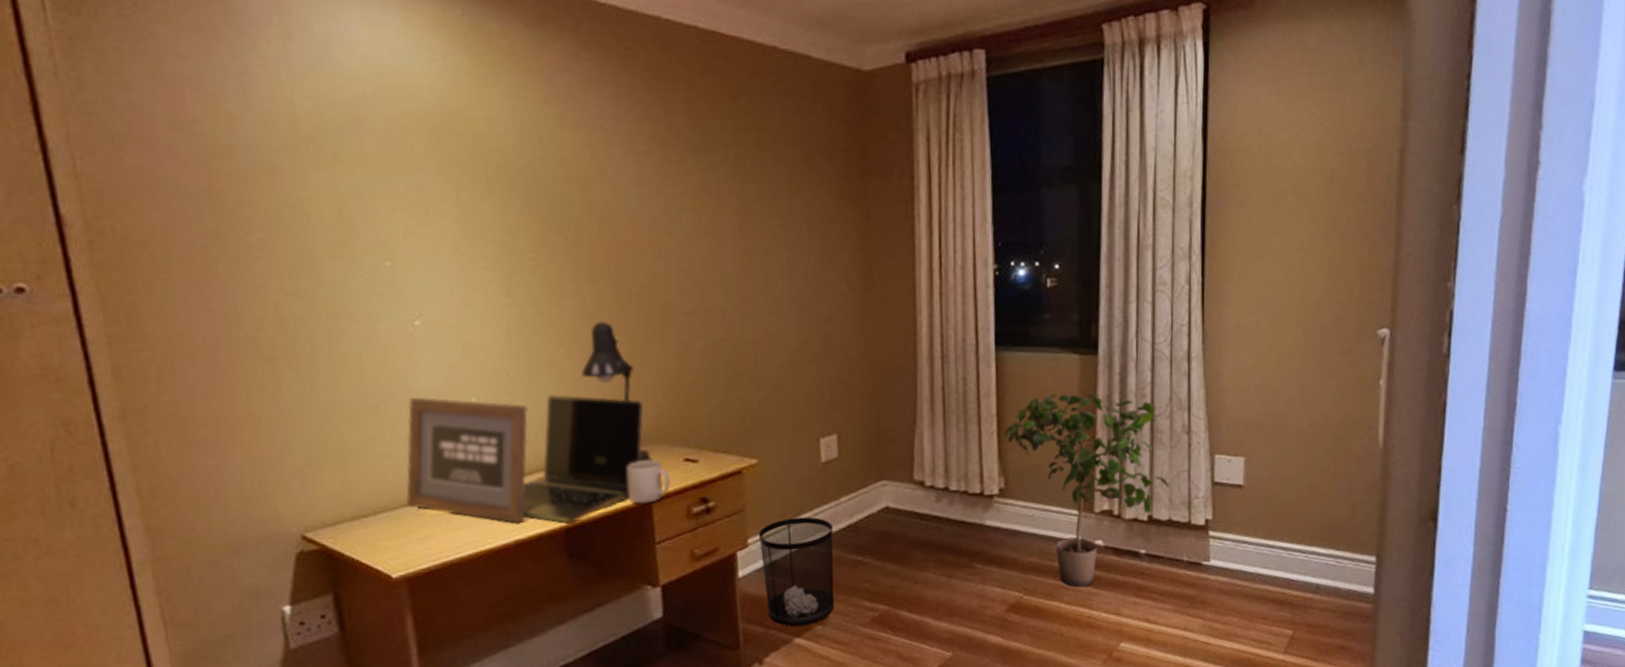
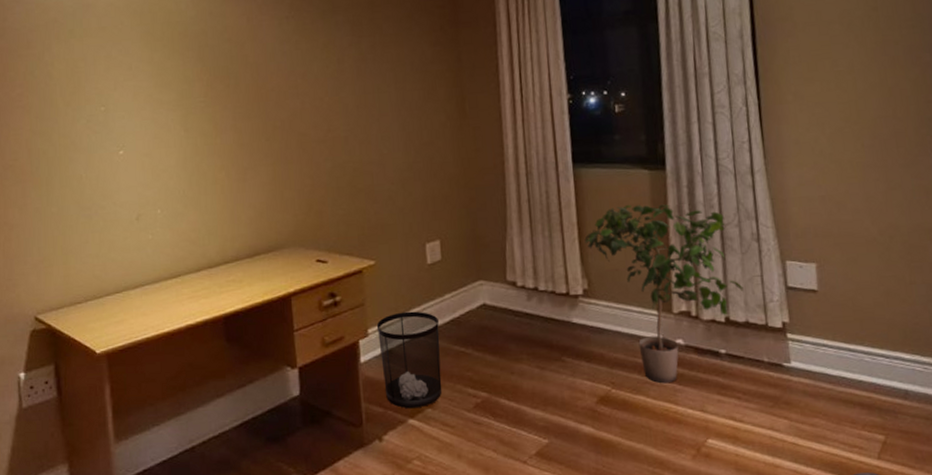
picture frame: present [406,396,529,523] -> none [109,209,198,311]
laptop: present [523,394,644,525] -> none [193,207,285,314]
desk lamp: present [581,321,653,463] -> none [238,148,292,263]
mug: present [626,460,670,504] -> none [271,260,305,297]

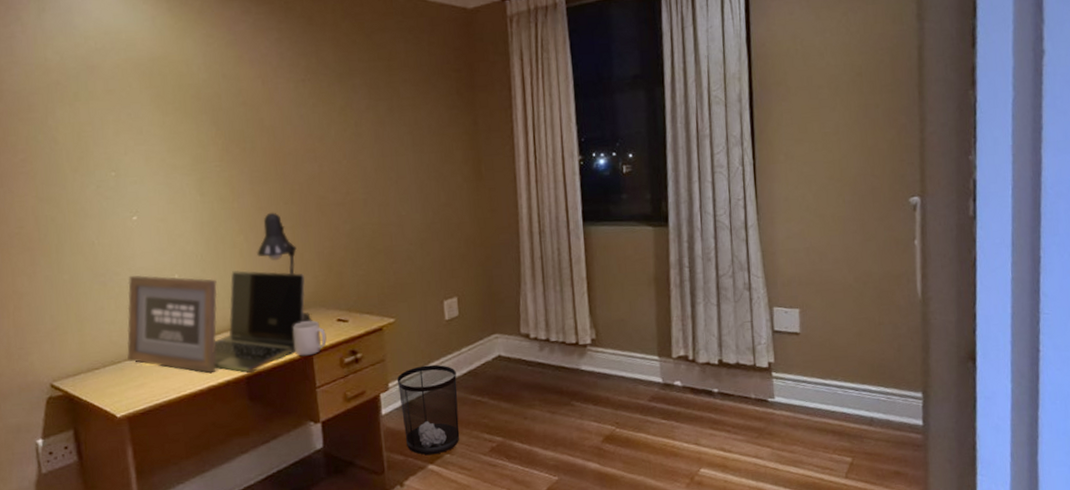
picture frame: none [109,209,198,311] -> present [127,275,218,373]
laptop: none [193,207,285,314] -> present [214,270,305,374]
desk lamp: none [238,148,292,263] -> present [257,212,313,323]
mug: none [271,260,305,297] -> present [292,320,327,356]
potted plant: present [584,204,744,384] -> none [593,258,735,422]

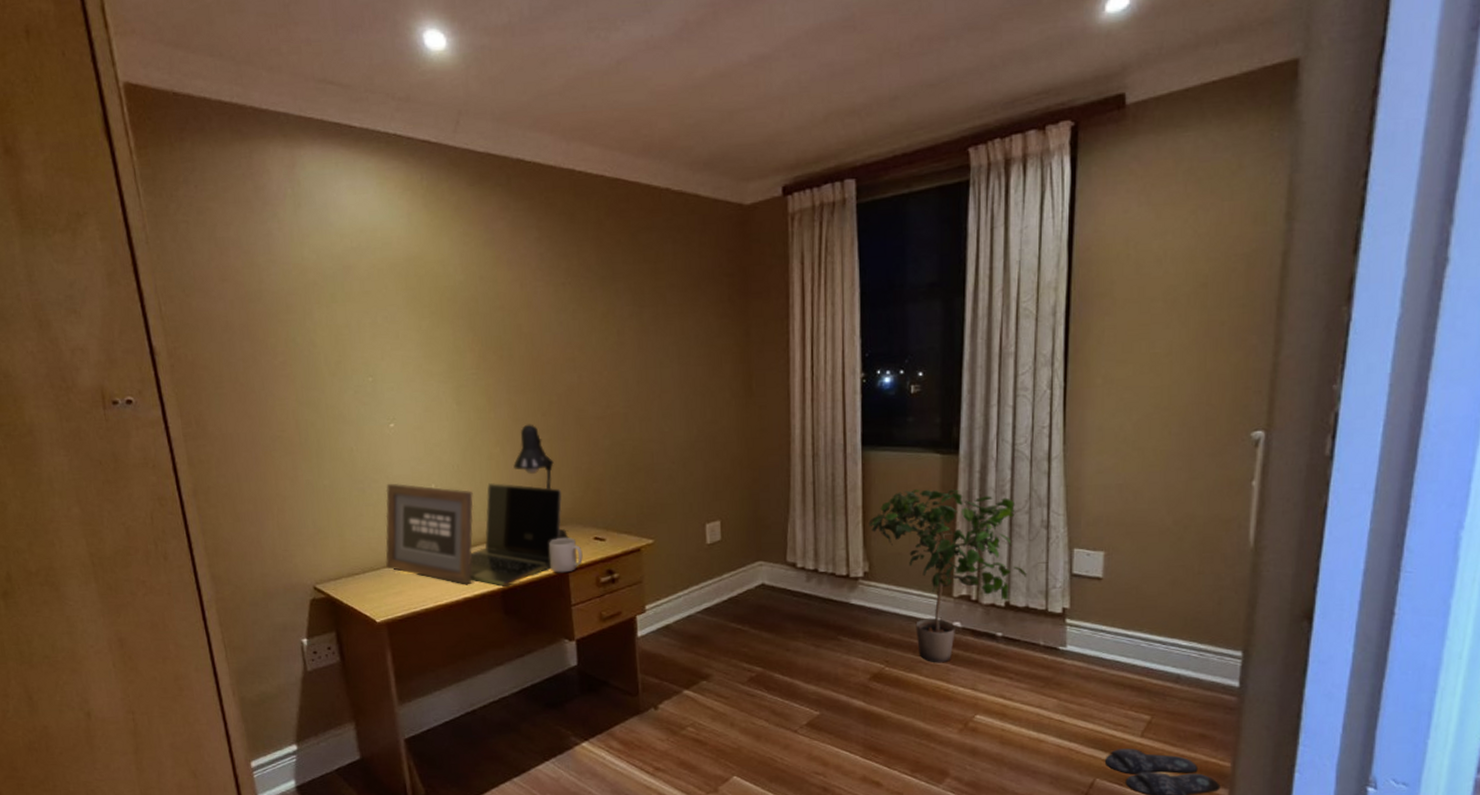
waste bin: present [396,364,460,455] -> none [654,589,718,681]
potted plant: none [593,258,735,422] -> present [868,488,1027,663]

